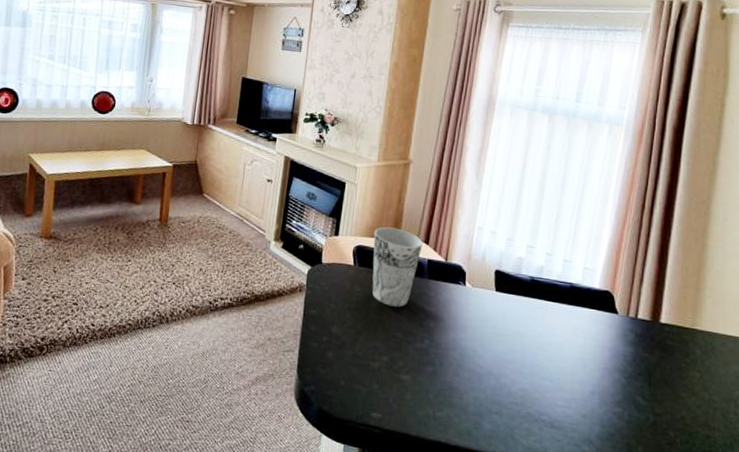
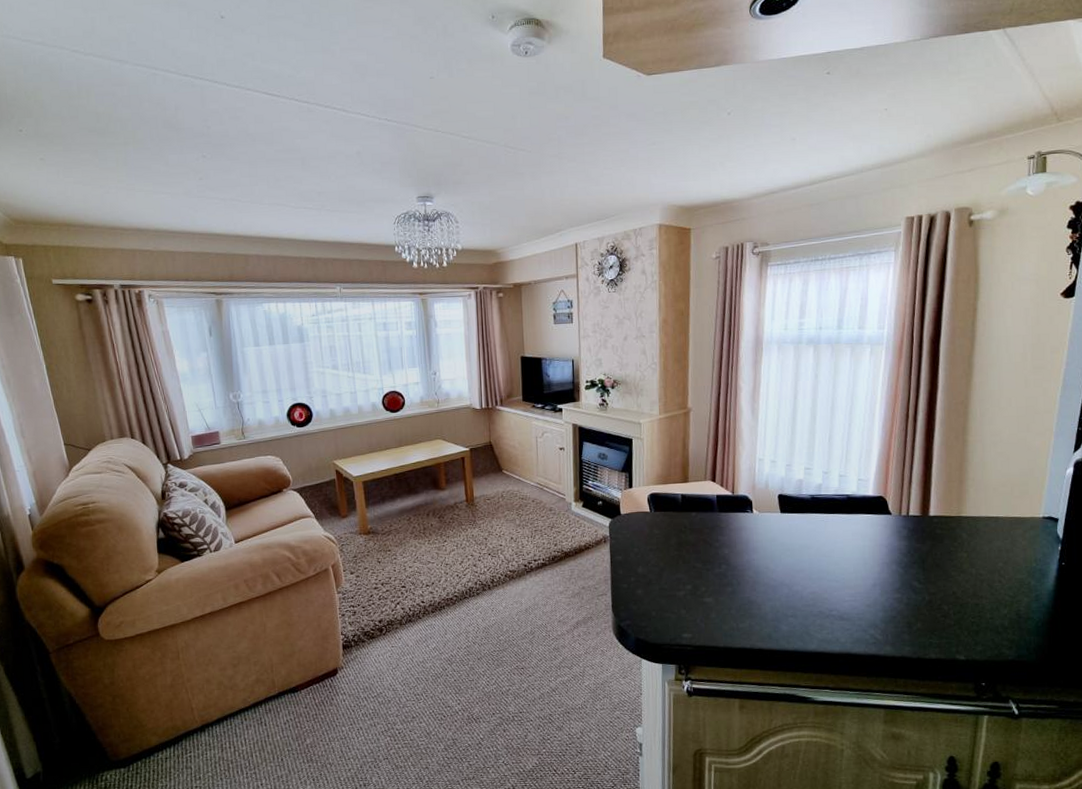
cup: present [372,227,423,308] -> none [664,472,710,542]

